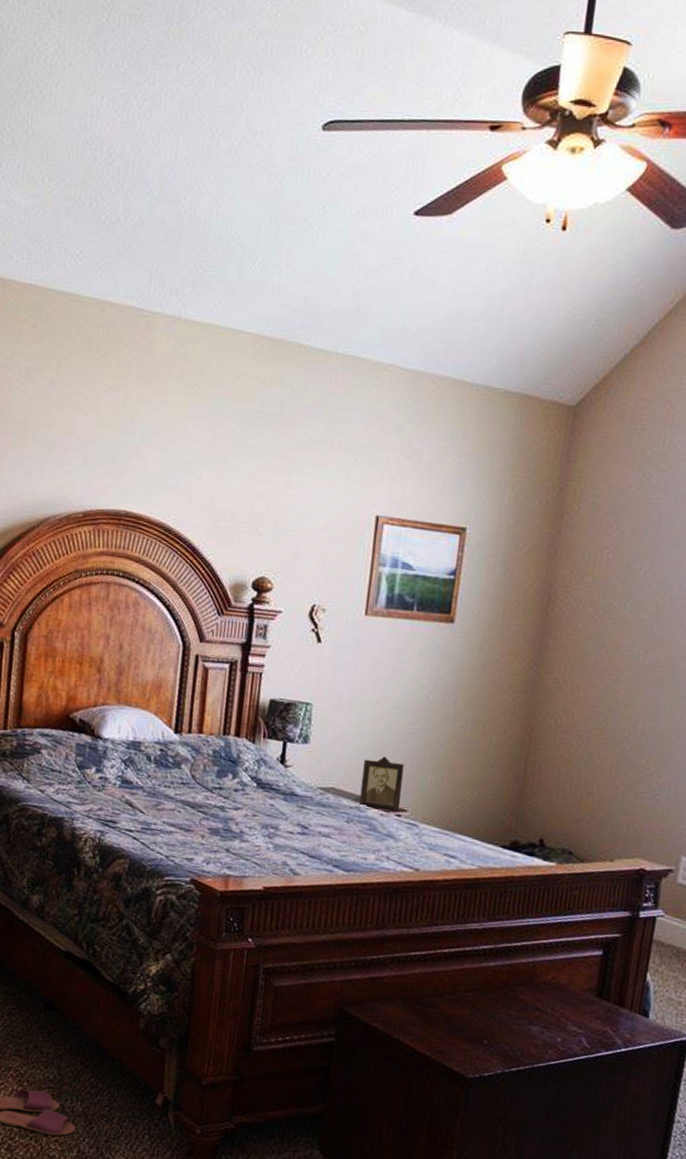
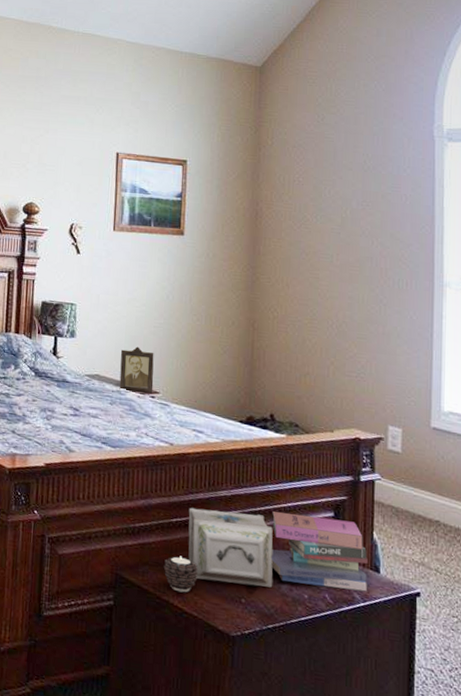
candle: none [395,992,437,1032] -> present [163,556,199,593]
decorative box: none [425,940,529,1029] -> present [188,507,273,588]
books: none [522,948,637,1037] -> present [270,511,368,592]

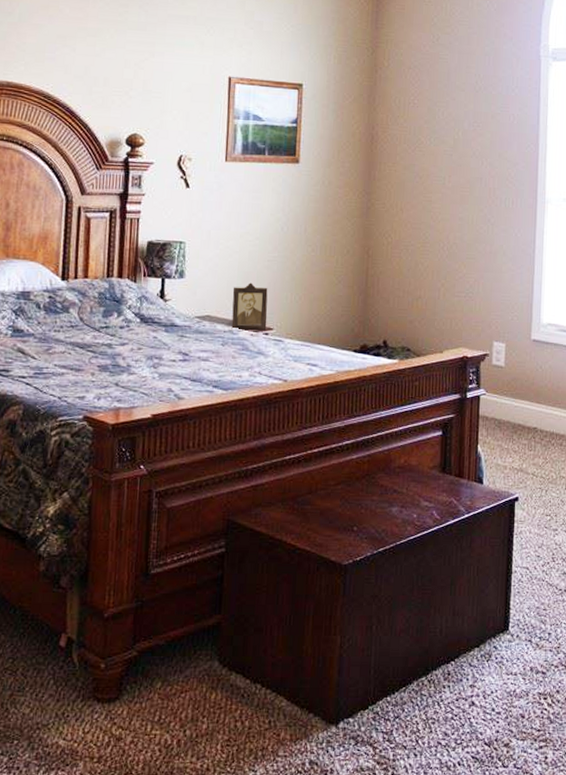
candle: present [163,556,199,593] -> none [276,493,312,529]
decorative box: present [188,507,273,588] -> none [301,440,385,514]
books: present [270,511,368,592] -> none [382,436,472,505]

